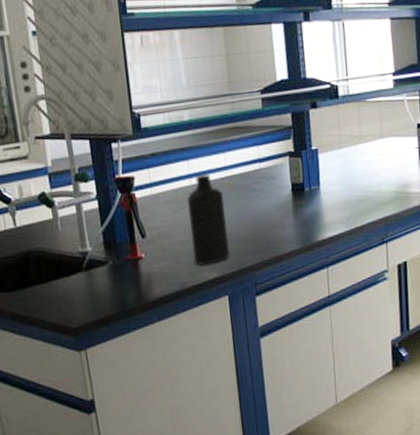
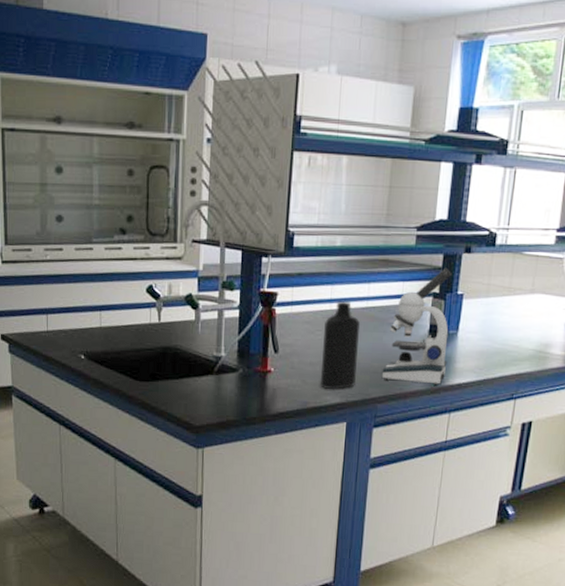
microscope: none [252,125,316,247] -> present [382,267,452,386]

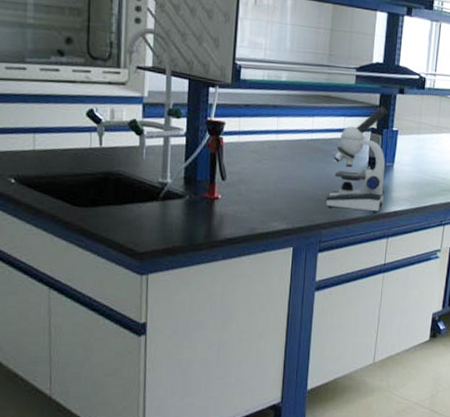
bottle: present [321,300,361,390] -> none [268,132,306,216]

